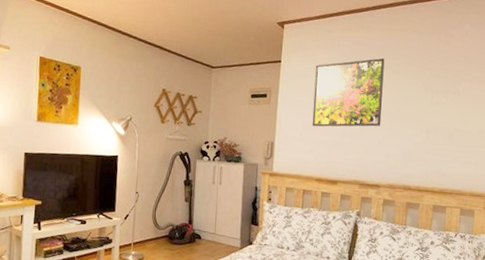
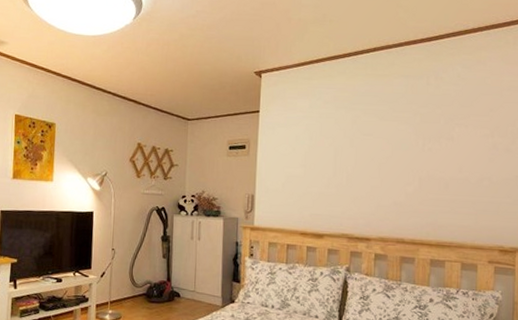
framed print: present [312,58,385,127] -> none [294,105,370,178]

